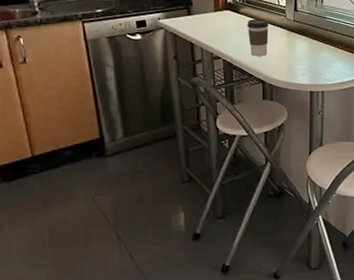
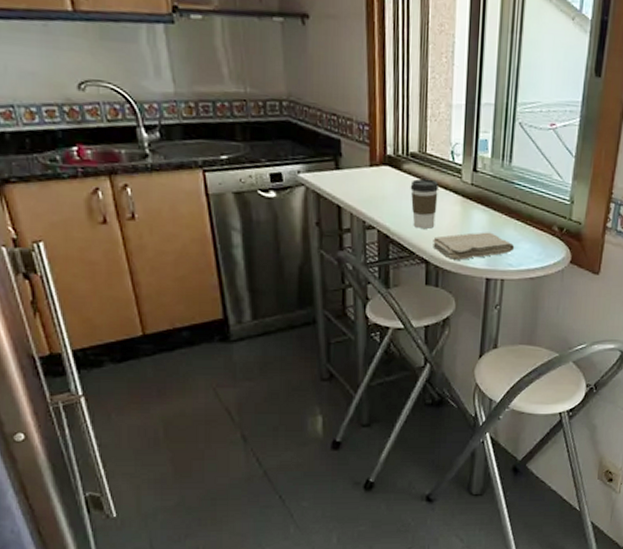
washcloth: none [267,56,331,78] -> present [433,232,515,260]

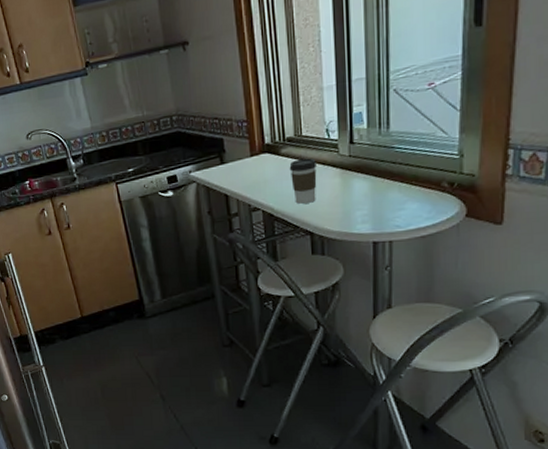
washcloth: present [433,232,515,260] -> none [315,198,401,228]

